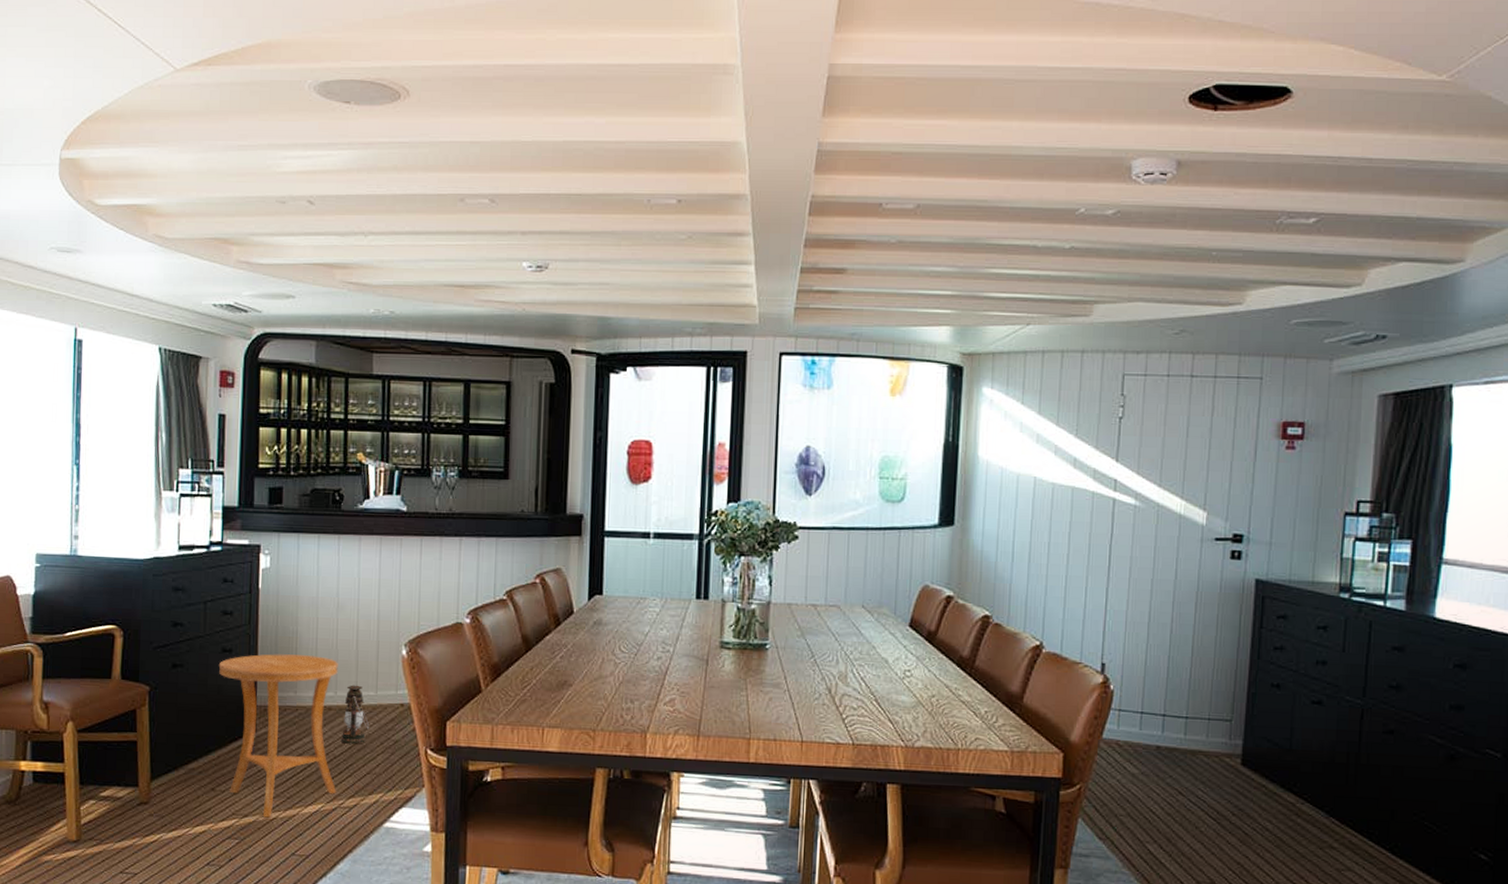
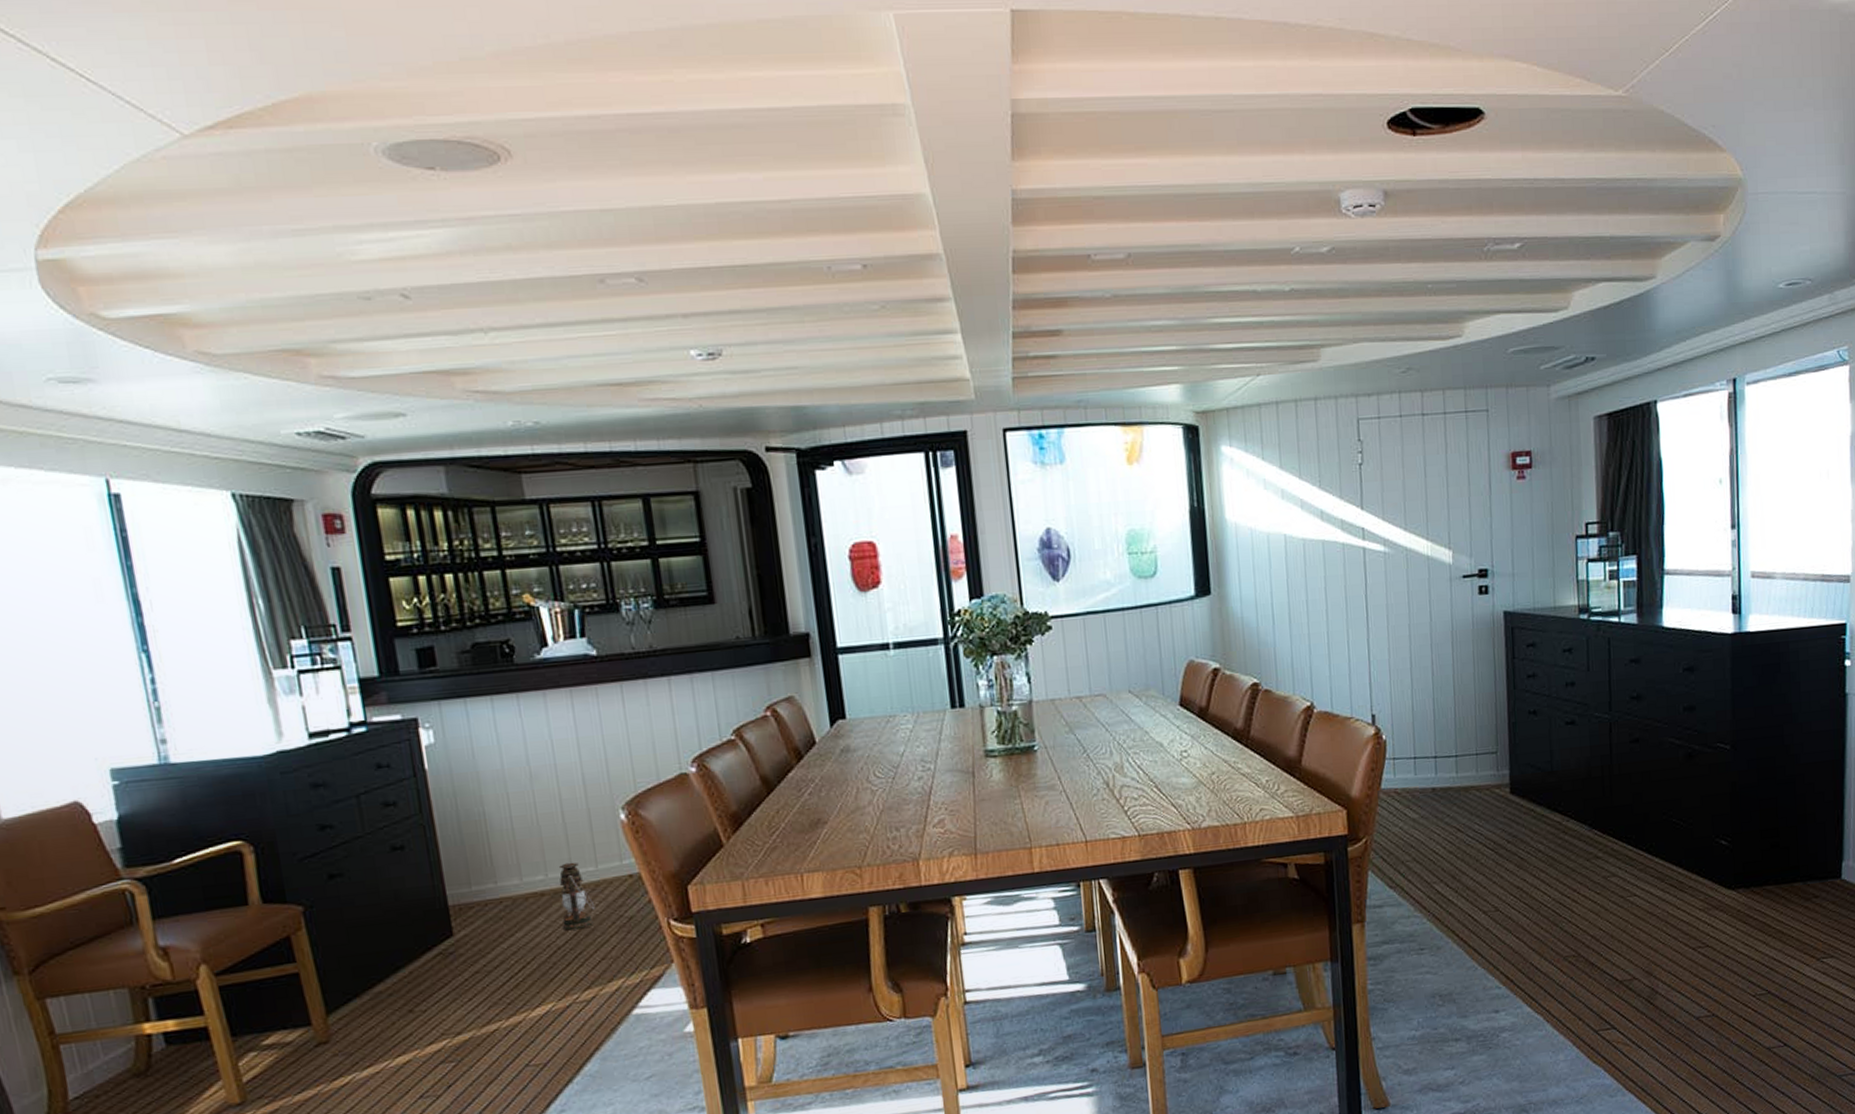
side table: present [218,654,338,818] -> none [389,836,569,1031]

